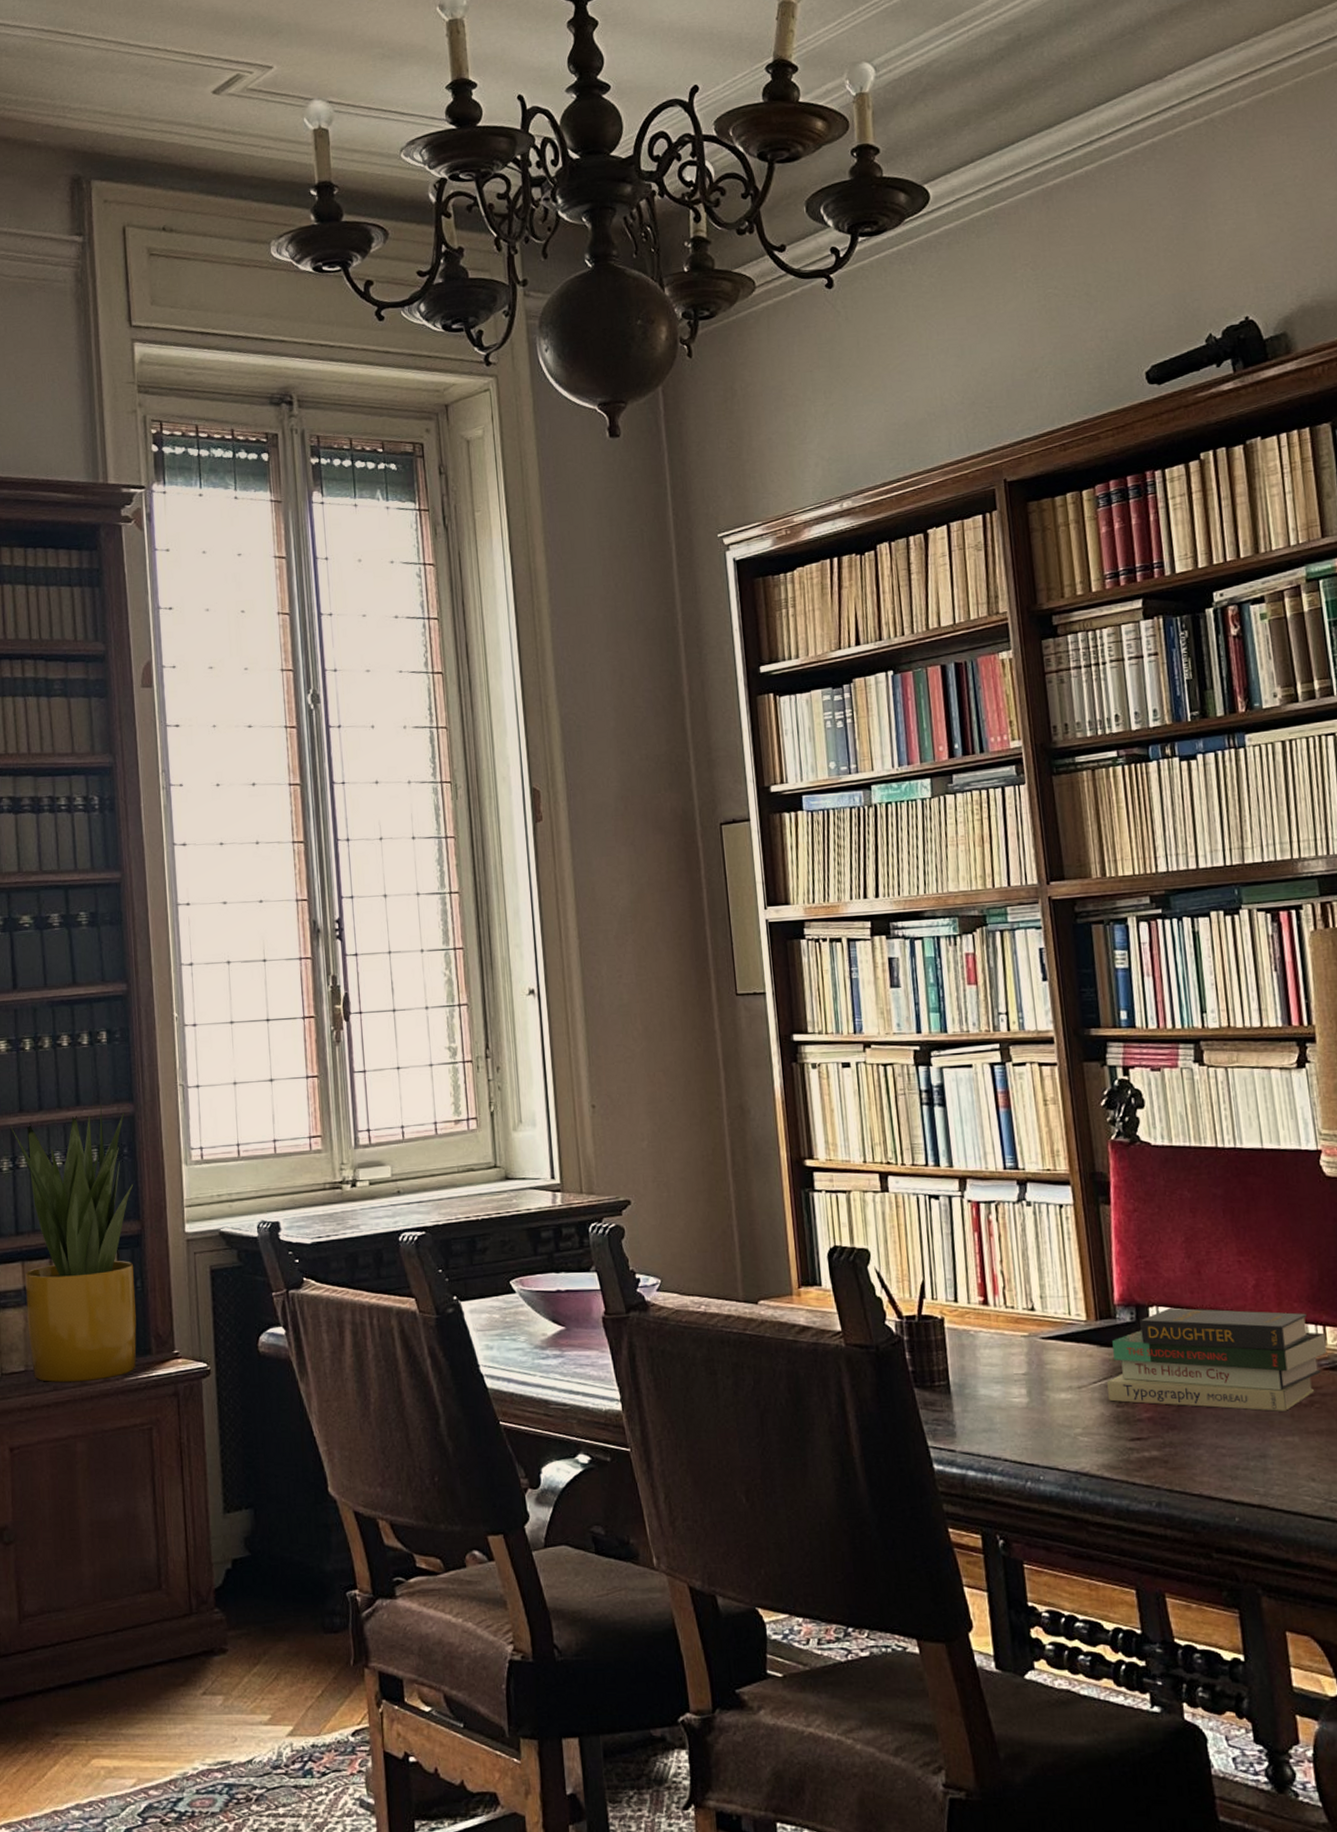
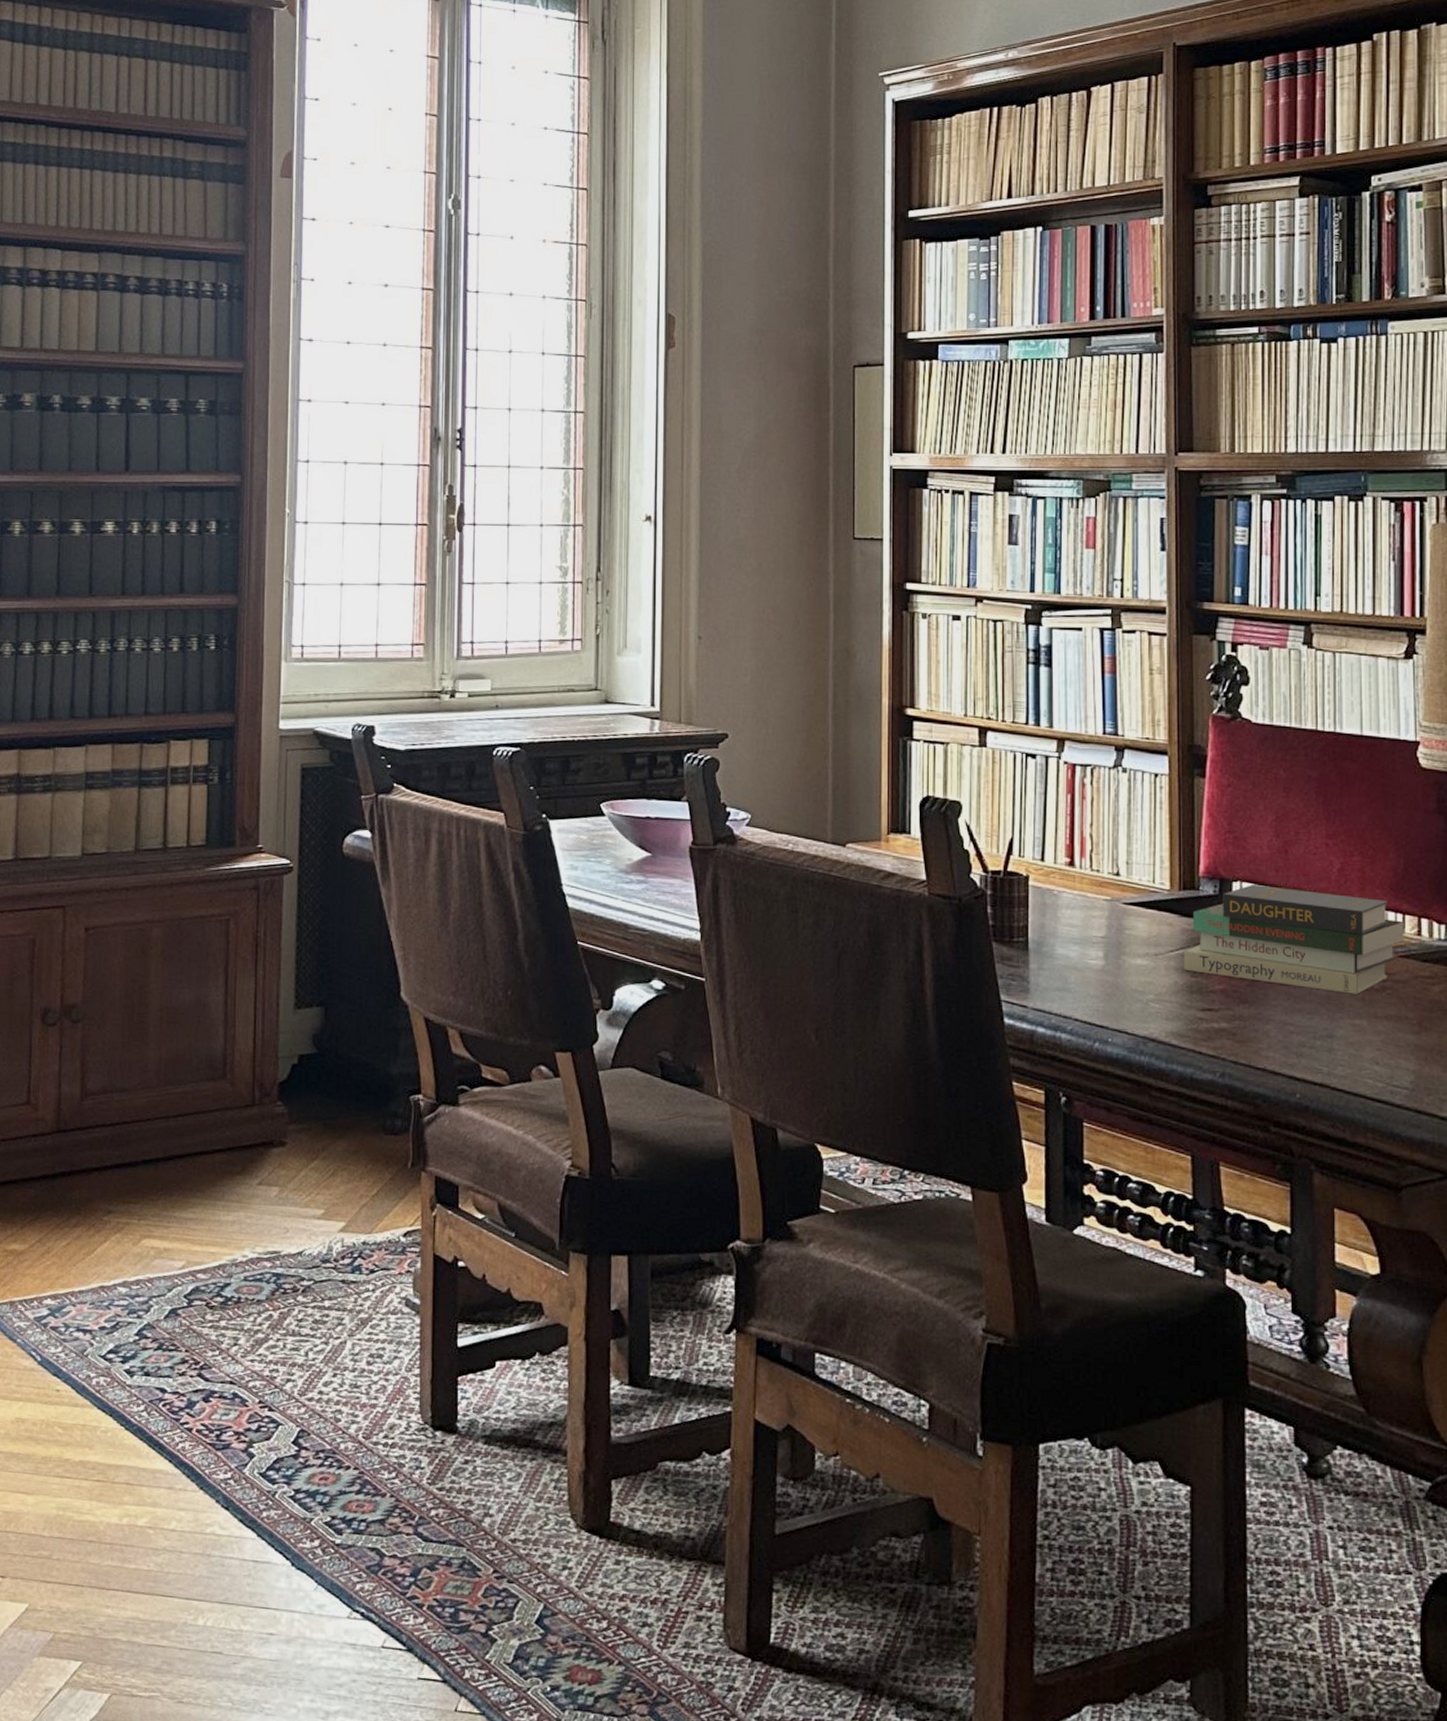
planter: present [10,1102,137,1383] -> none [111,592,231,869]

